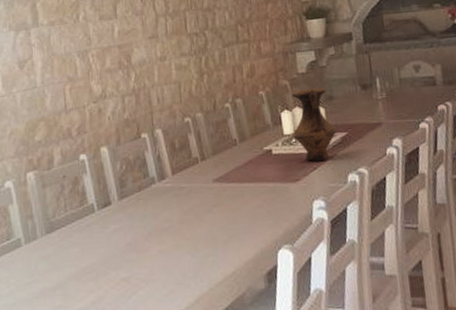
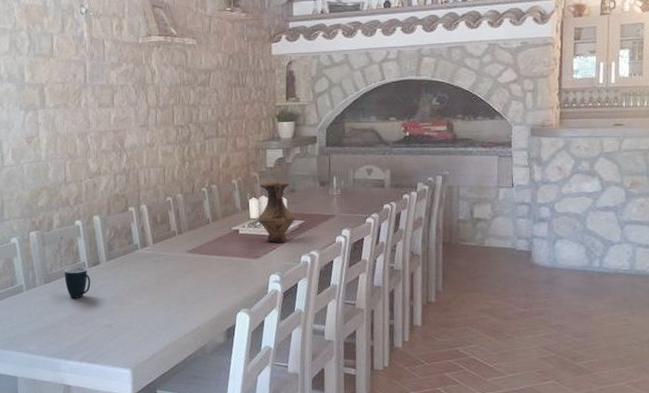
mug: none [69,209,102,249] -> present [64,266,91,298]

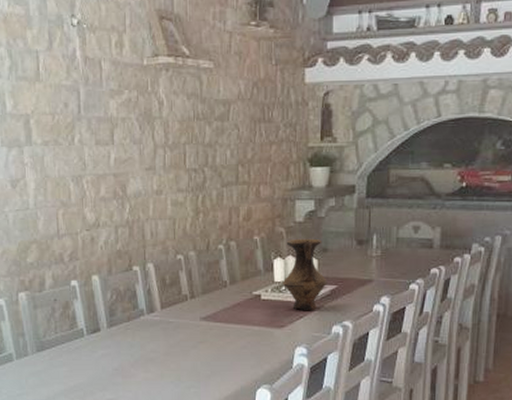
mug: present [64,266,91,298] -> none [59,333,90,369]

